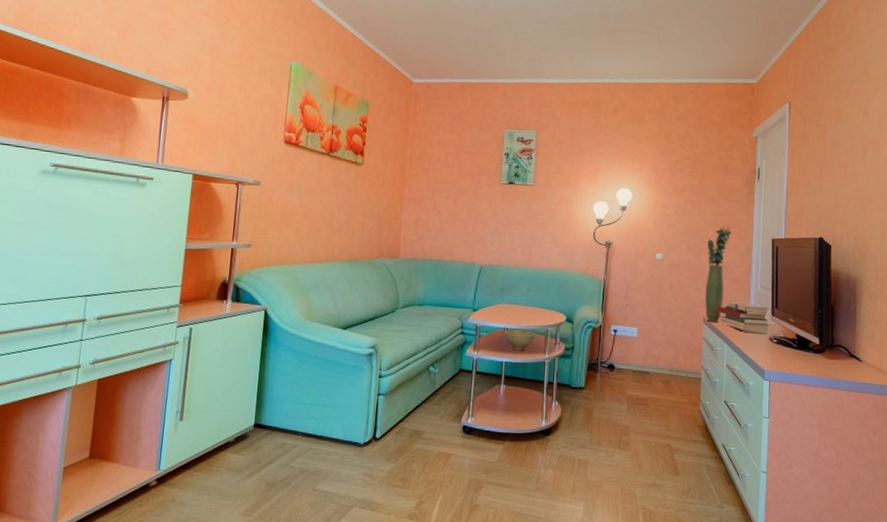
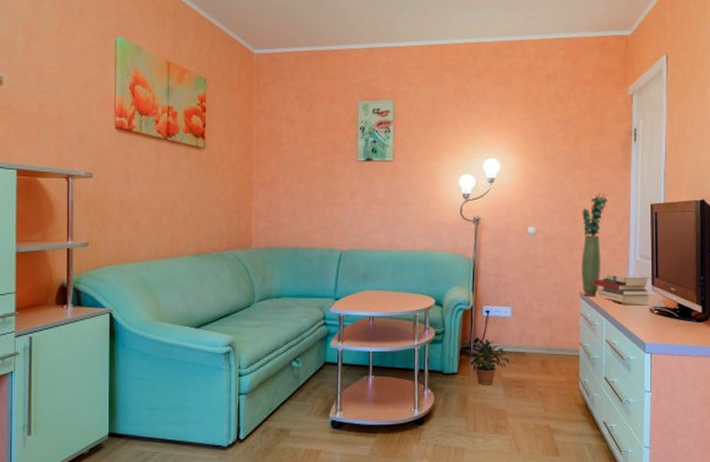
bowl: present [504,329,536,351] -> none [369,317,403,339]
potted plant: none [593,354,635,402] -> present [466,337,510,386]

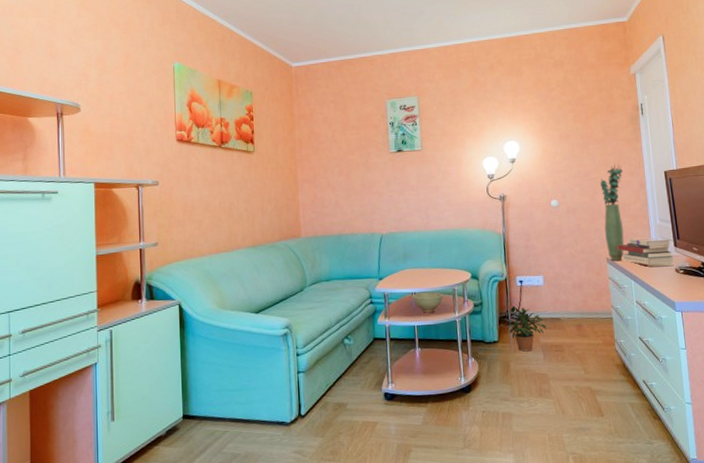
bowl: none [369,317,403,339] -> present [412,292,443,313]

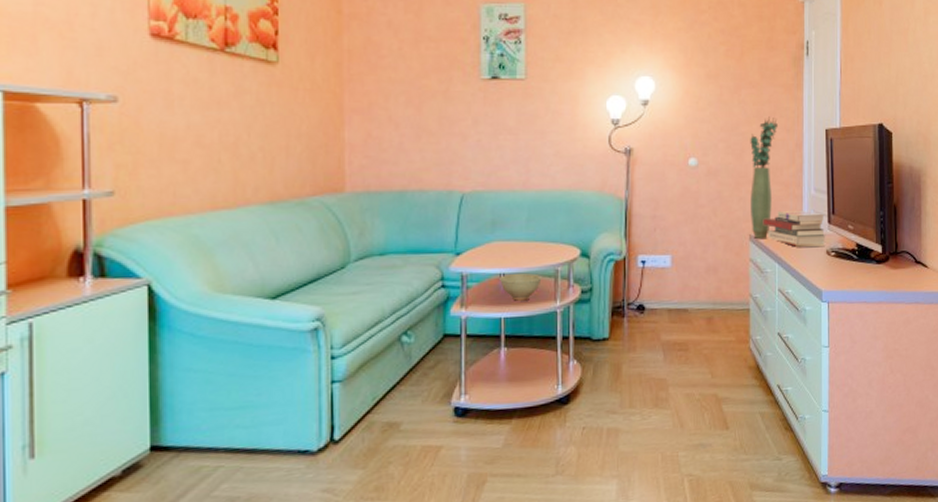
potted plant: present [505,306,547,352] -> none [619,293,670,352]

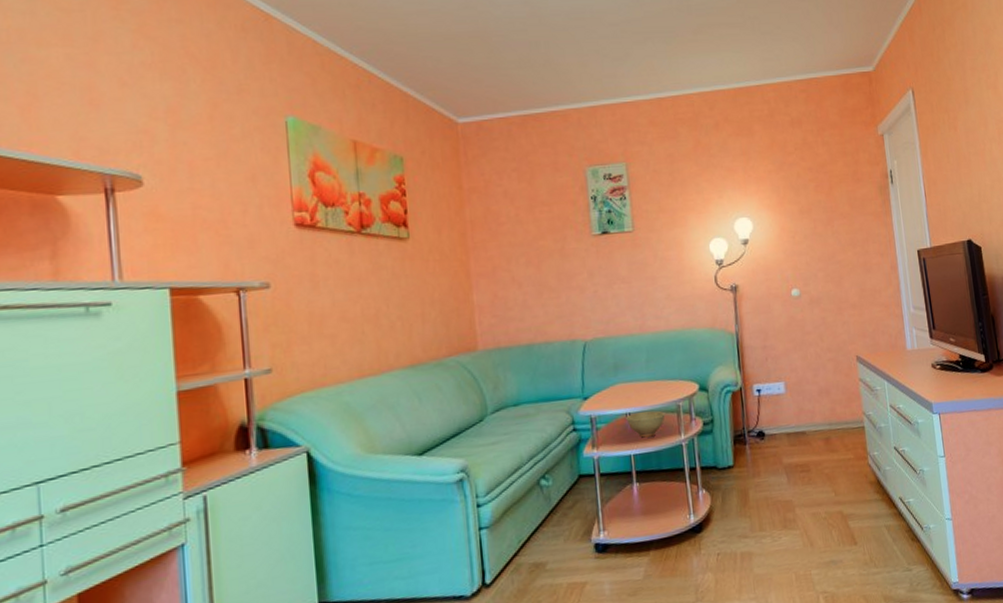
vase: present [750,116,778,240] -> none [847,243,876,359]
books: present [763,211,826,248] -> none [867,328,930,364]

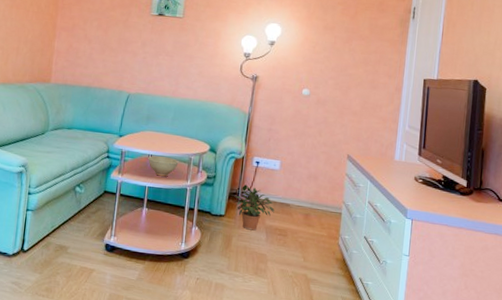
potted plant: none [741,421,790,476] -> present [233,184,275,231]

